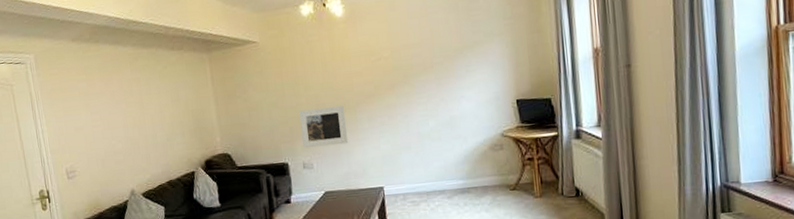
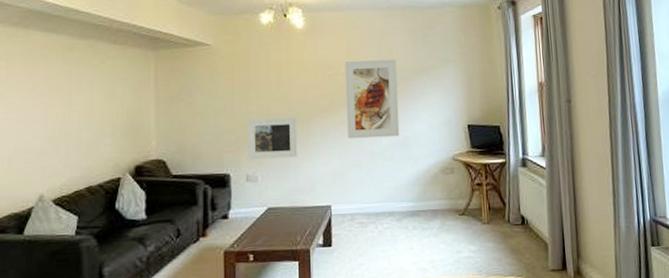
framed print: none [386,38,447,123] -> present [344,59,400,139]

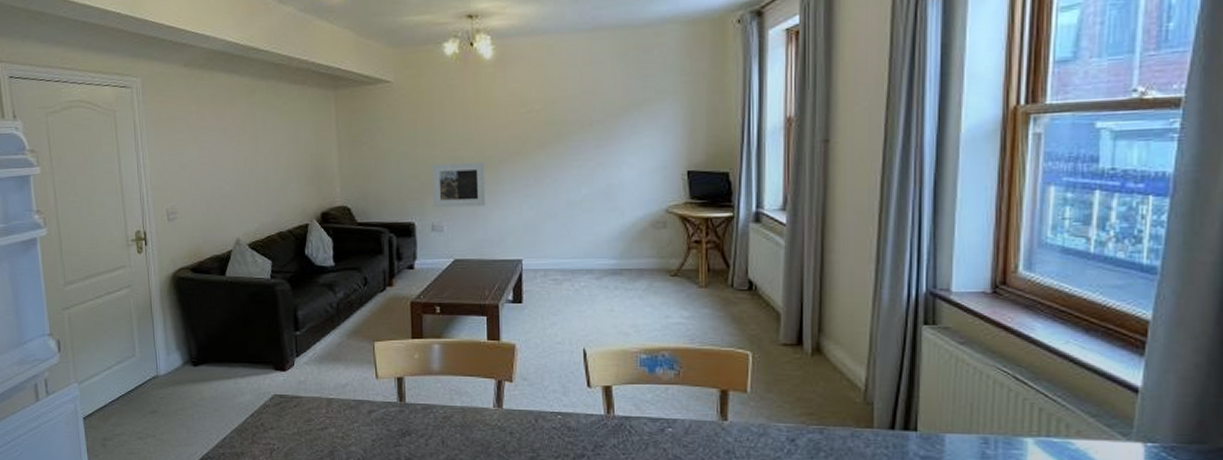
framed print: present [344,59,400,139] -> none [539,92,603,187]

